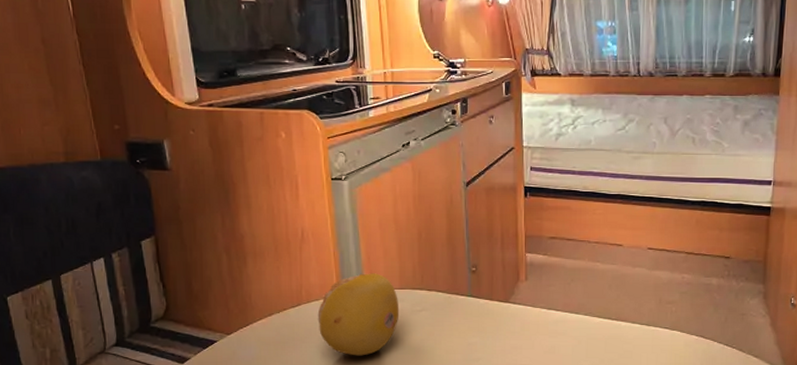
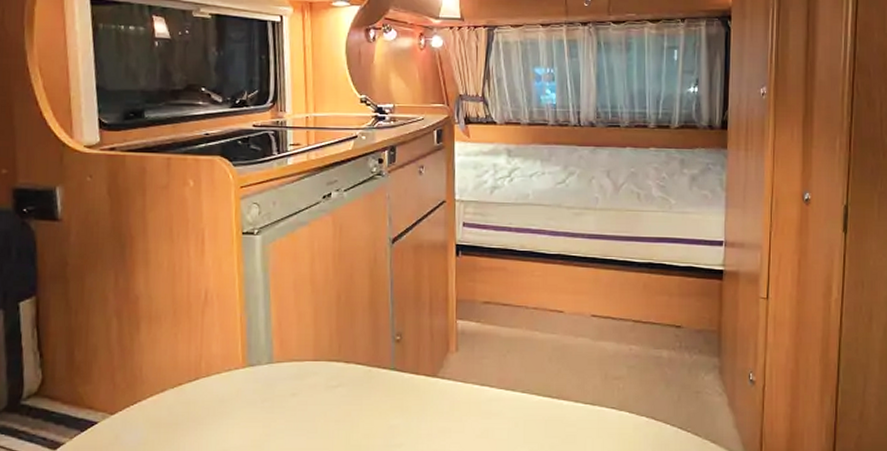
fruit: present [317,273,400,356] -> none [217,342,313,441]

